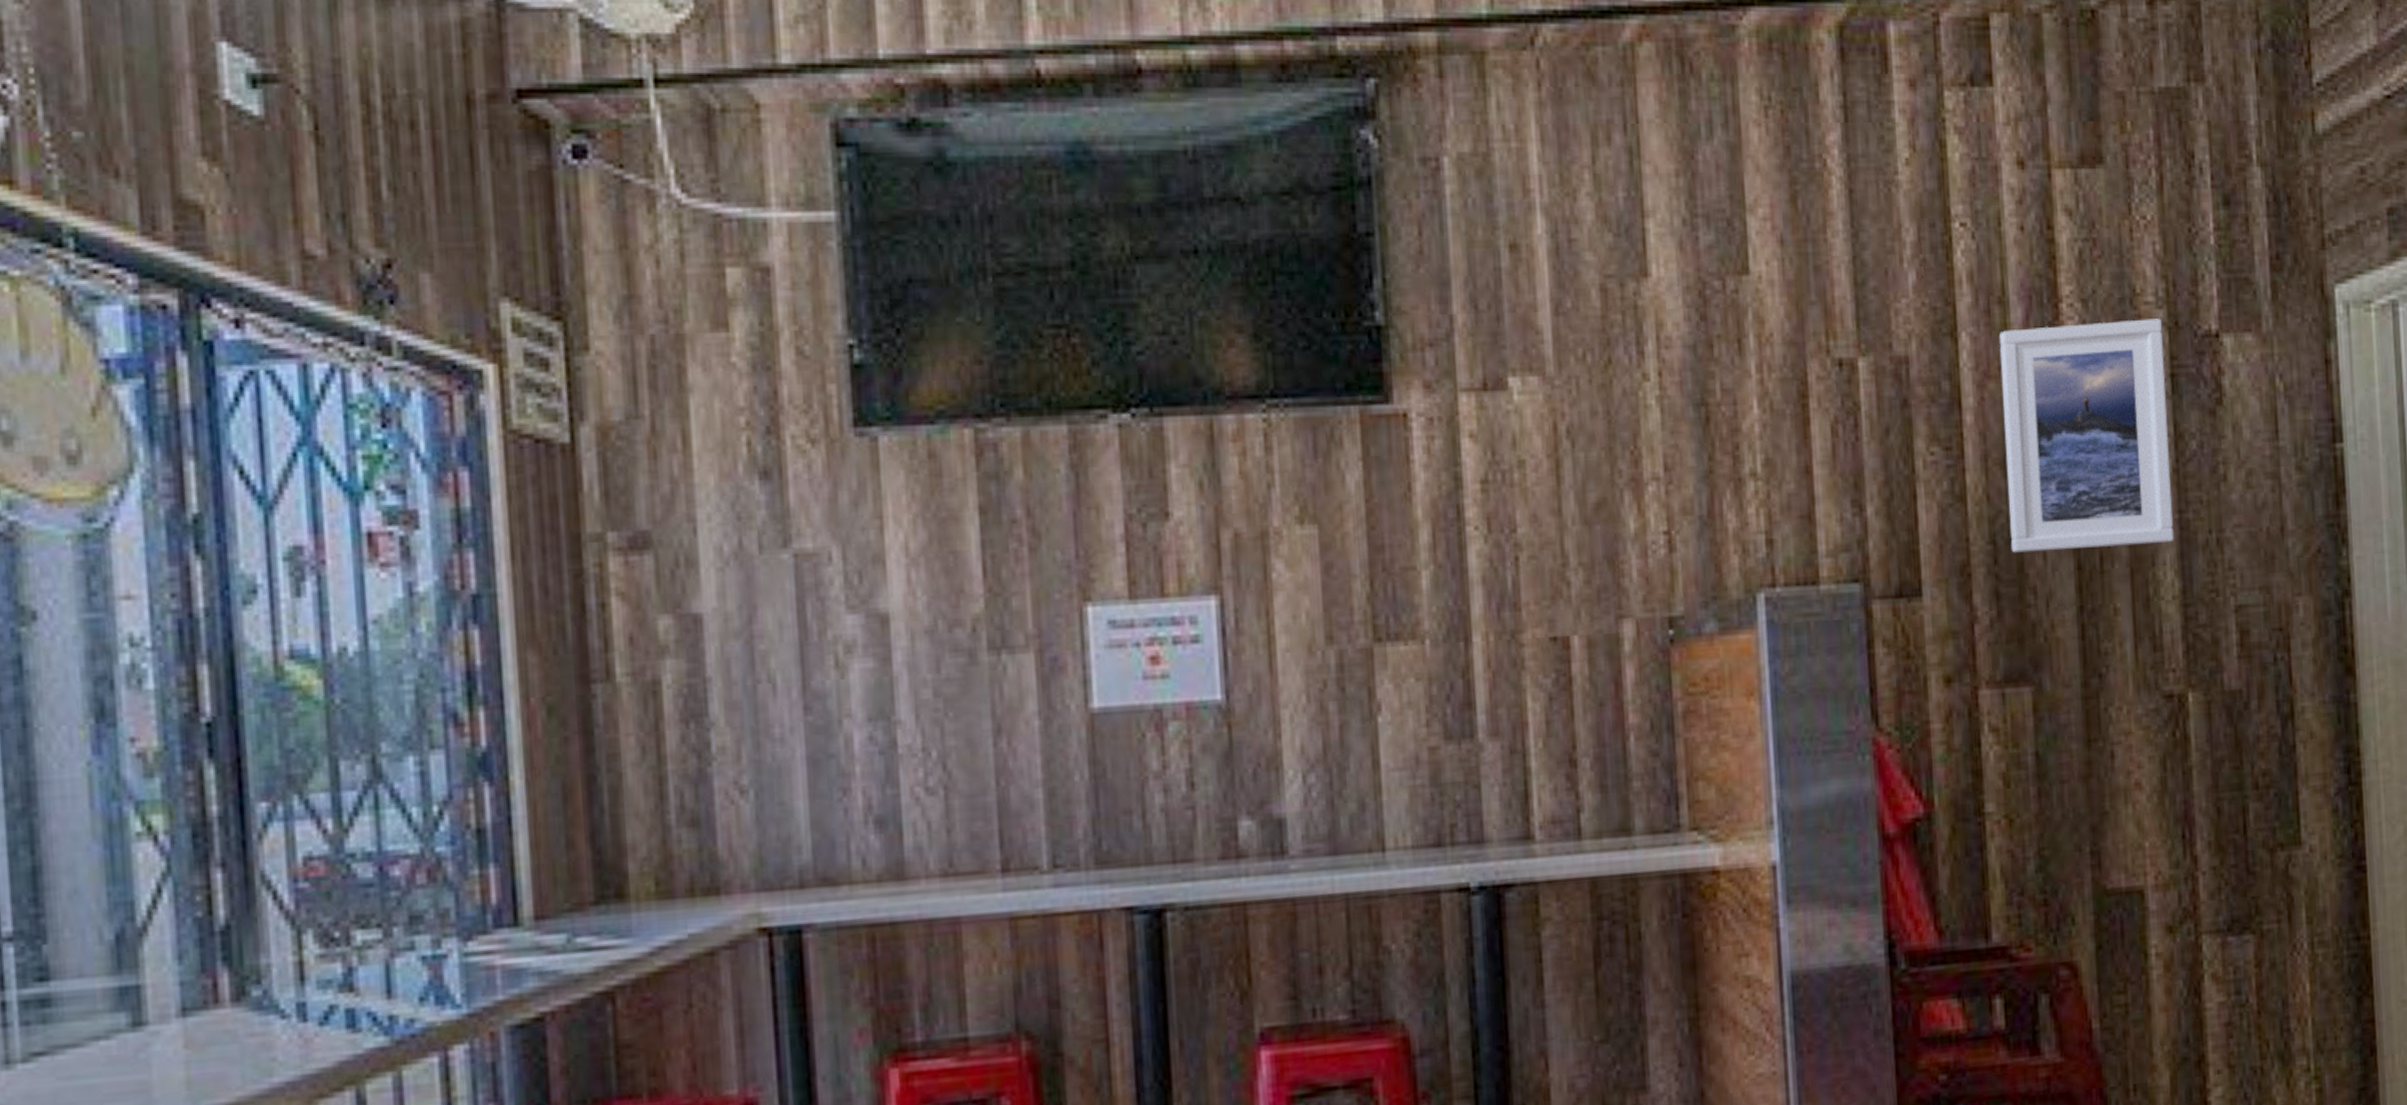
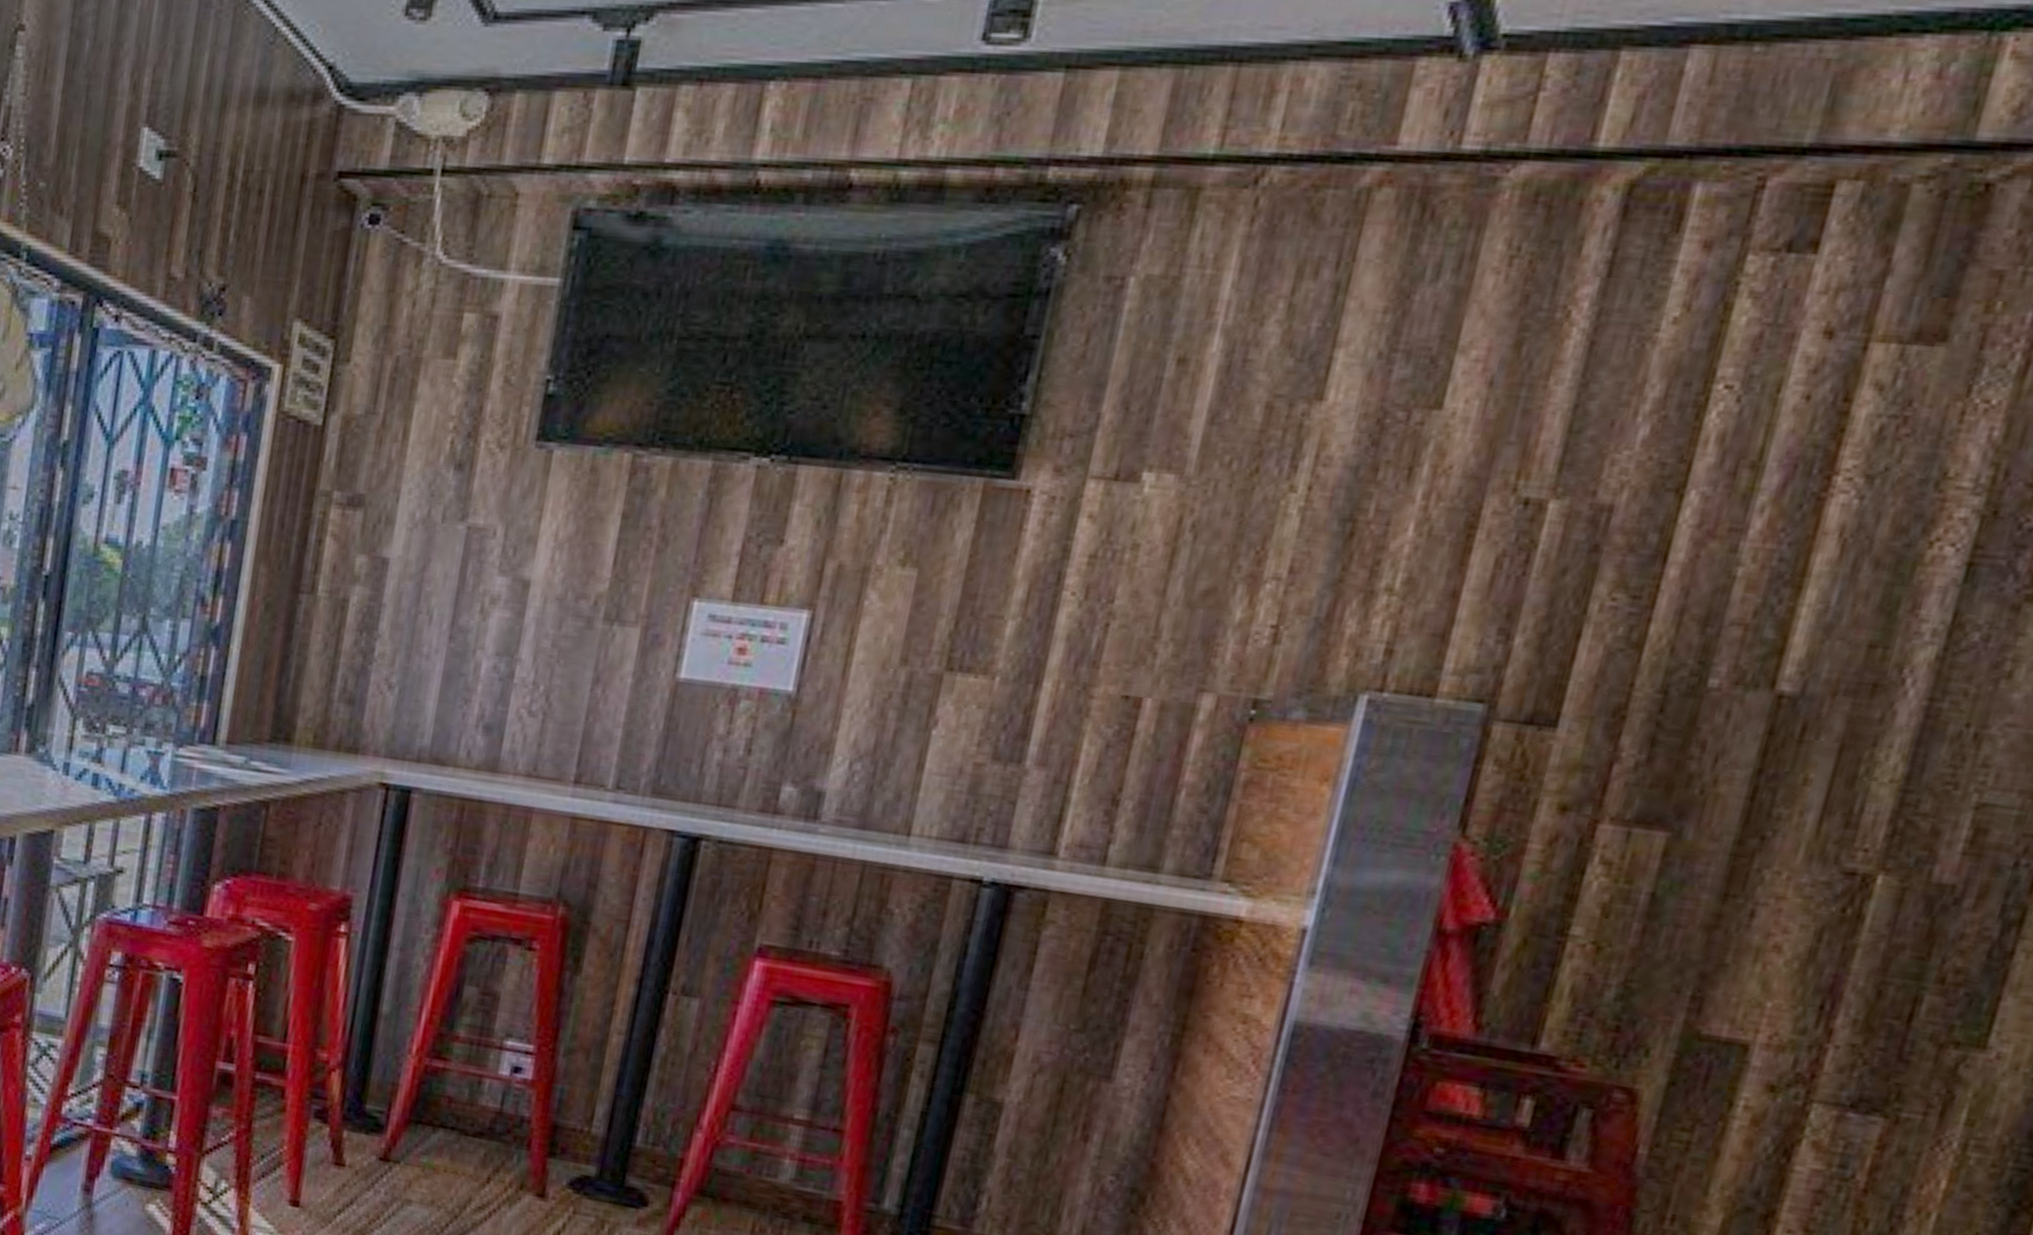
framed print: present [2000,318,2175,553] -> none [1686,494,1976,727]

